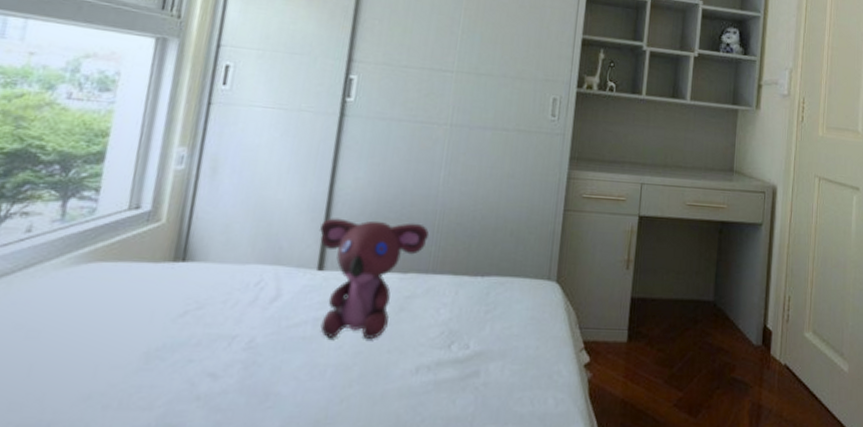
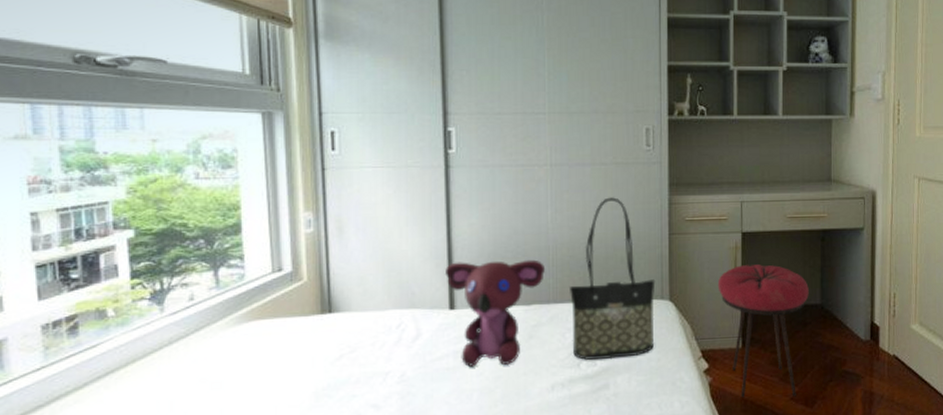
tote bag: none [445,165,544,343] -> present [570,197,656,361]
stool: none [608,251,703,404] -> present [717,265,809,398]

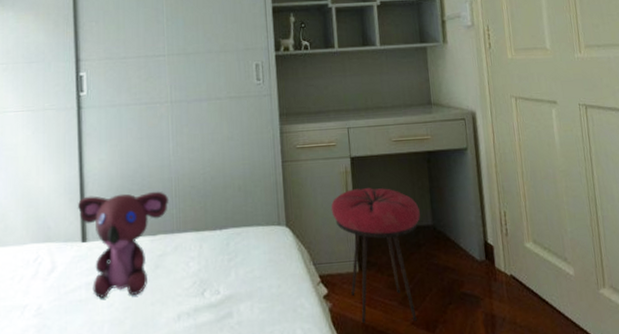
tote bag: present [570,197,656,361] -> none [192,129,274,290]

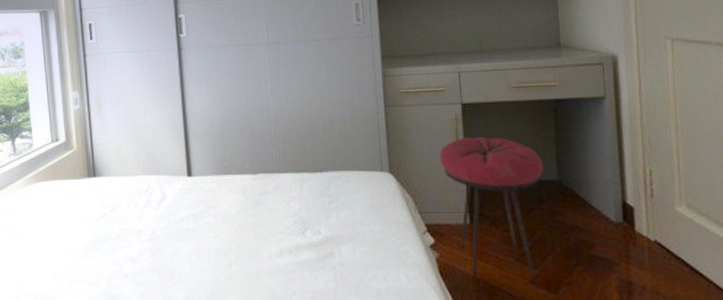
teddy bear: present [77,191,169,298] -> none [182,131,269,230]

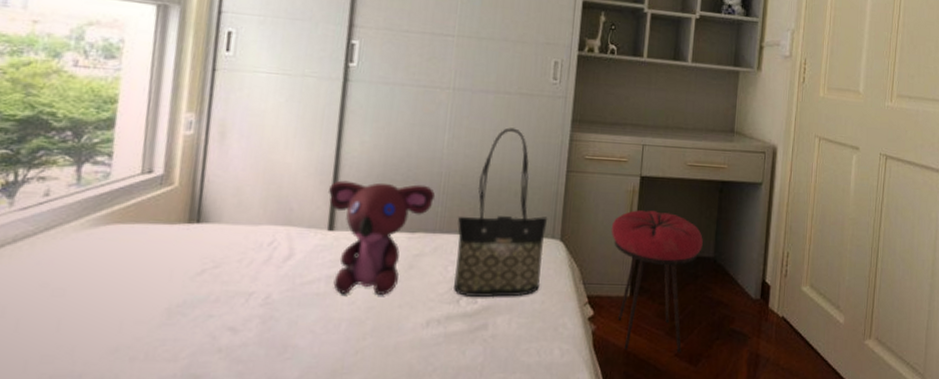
teddy bear: none [182,131,269,230] -> present [327,180,436,296]
tote bag: none [292,71,376,229] -> present [454,127,548,298]

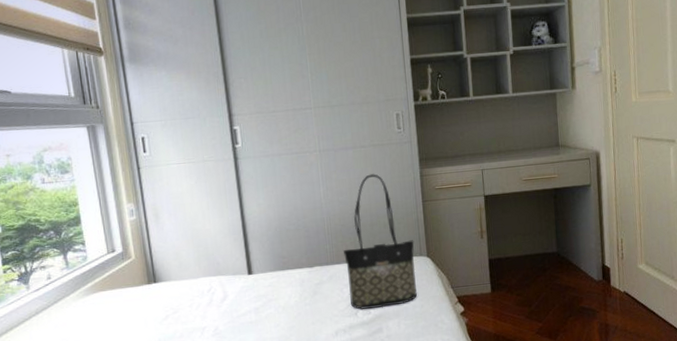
teddy bear: present [327,180,436,296] -> none [241,230,323,320]
stool: present [611,210,703,353] -> none [466,221,546,334]

